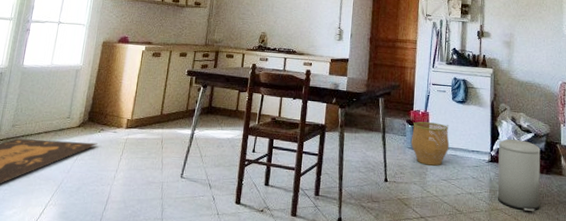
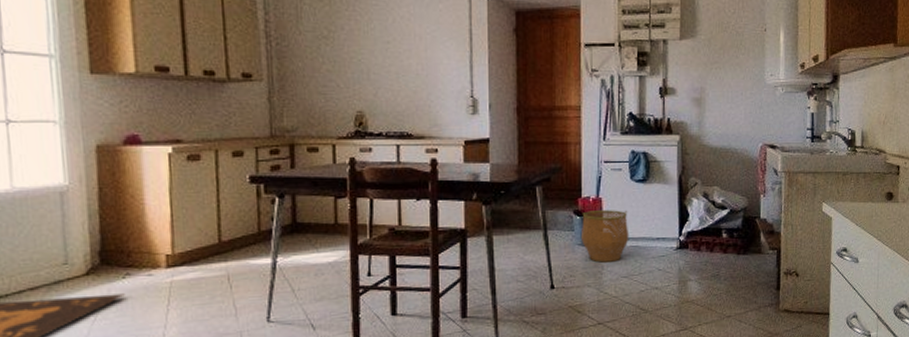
pedal bin: present [497,138,541,212] -> none [688,218,737,299]

